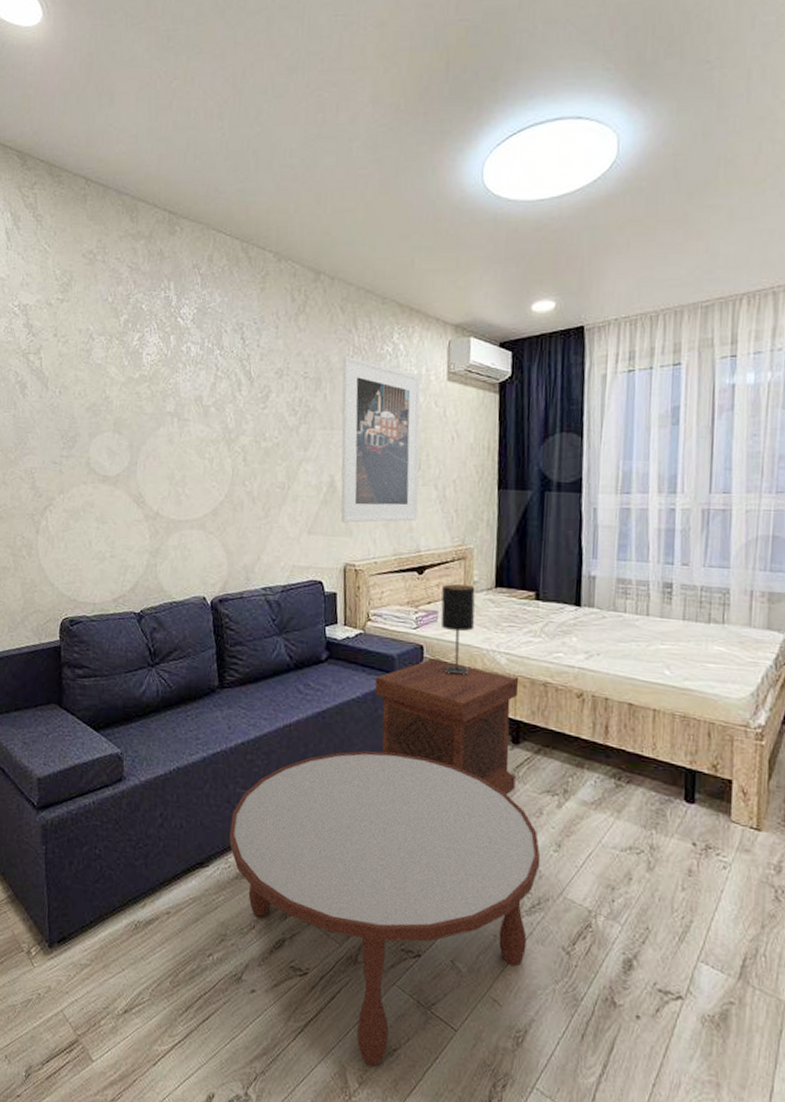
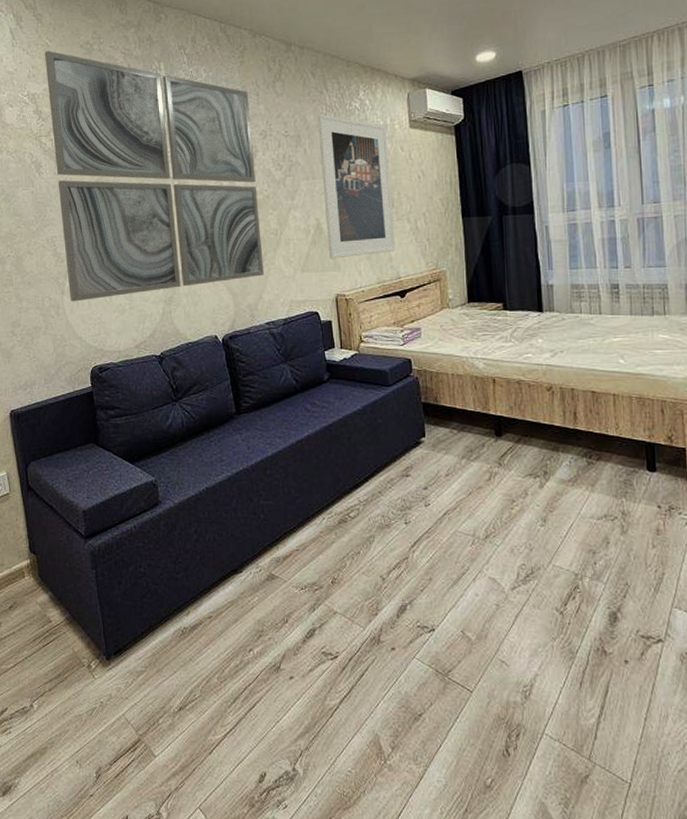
wall art: none [41,257,267,544] -> present [45,50,264,302]
coffee table: present [229,750,541,1066] -> none [258,455,530,732]
side table: present [375,659,518,795] -> none [372,370,502,482]
table lamp: present [440,584,475,675] -> none [422,303,454,381]

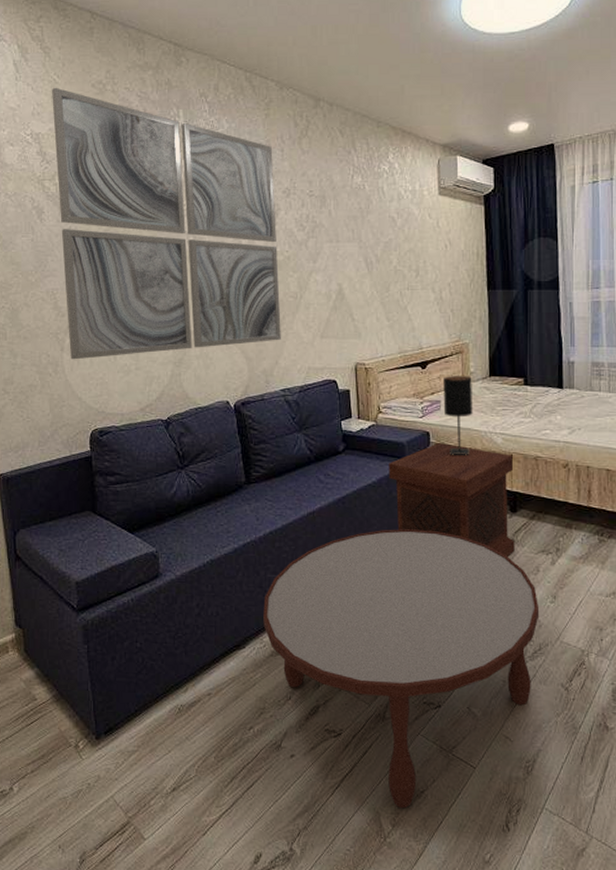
coffee table: none [258,455,530,732] -> present [263,529,540,809]
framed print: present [317,114,396,259] -> none [344,175,419,326]
side table: none [372,370,502,482] -> present [389,443,515,558]
table lamp: none [422,303,454,381] -> present [443,376,473,455]

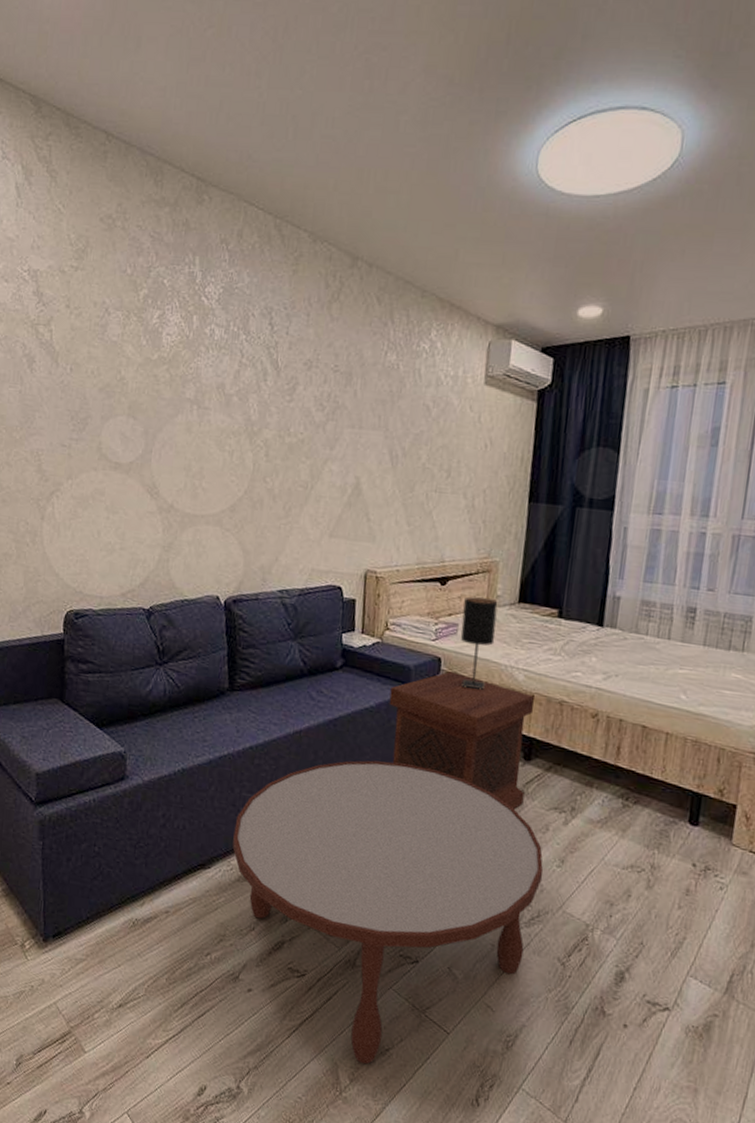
wall art: present [52,87,281,360] -> none [50,218,297,535]

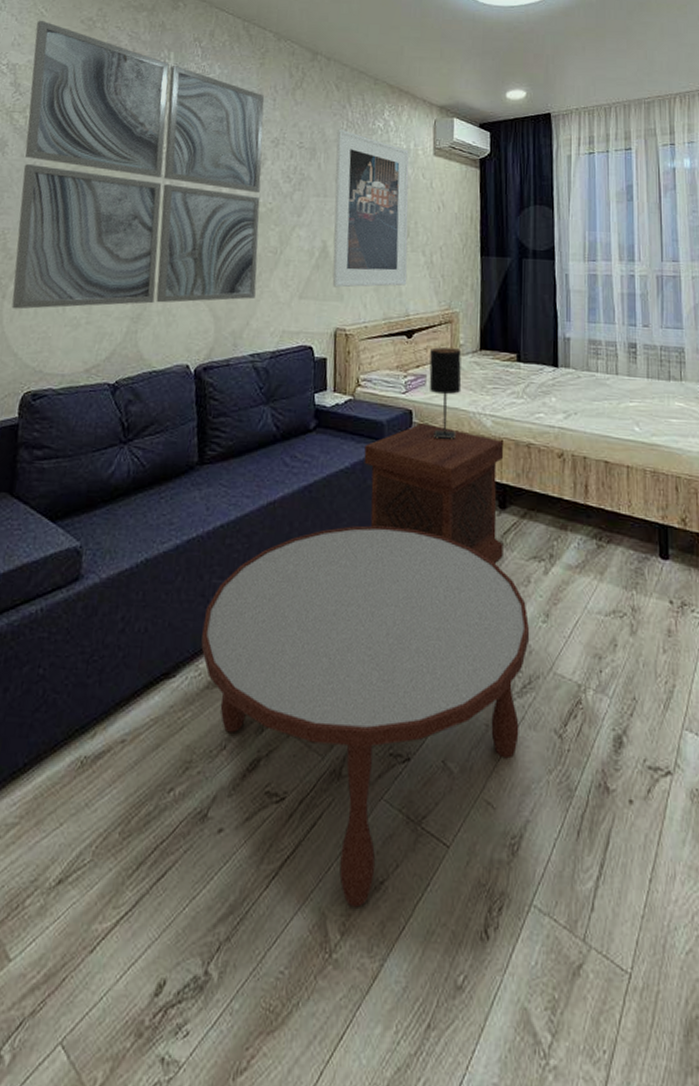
wall art: none [50,218,297,535] -> present [11,20,265,309]
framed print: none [364,350,456,530] -> present [332,129,409,288]

